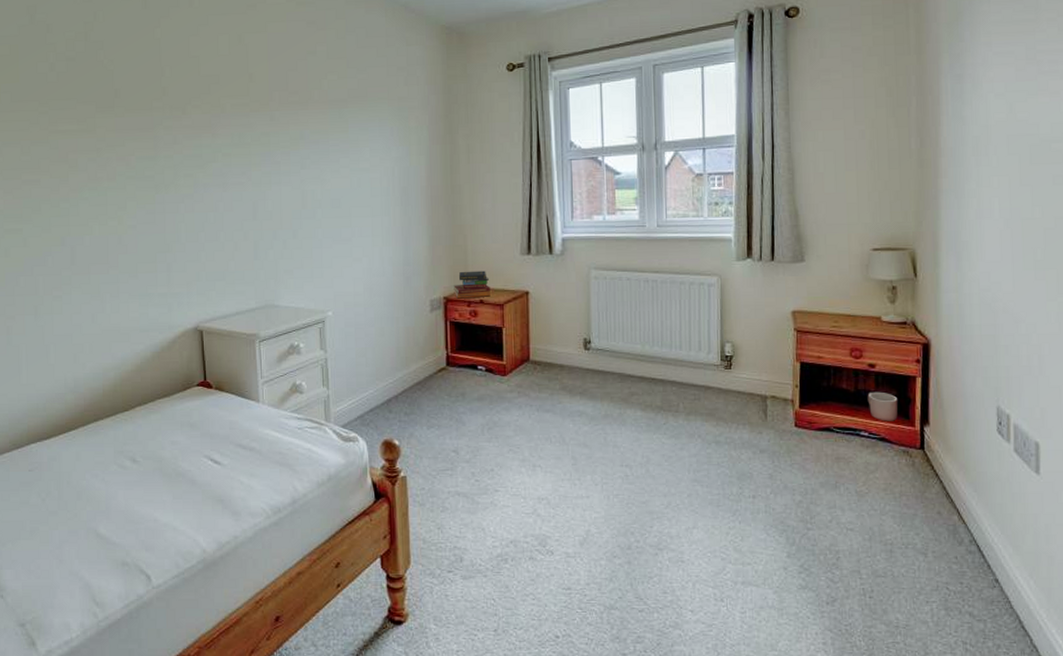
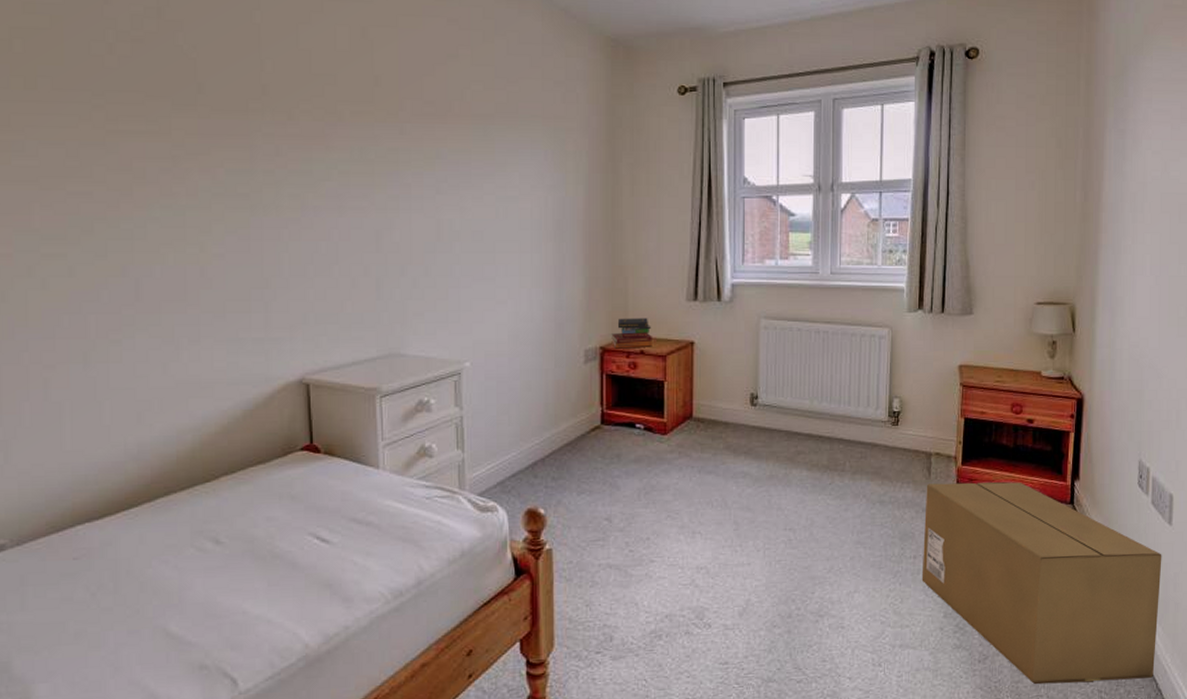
box: none [762,425,1030,633] -> present [921,482,1162,685]
mug: present [867,391,898,421] -> none [1025,447,1053,477]

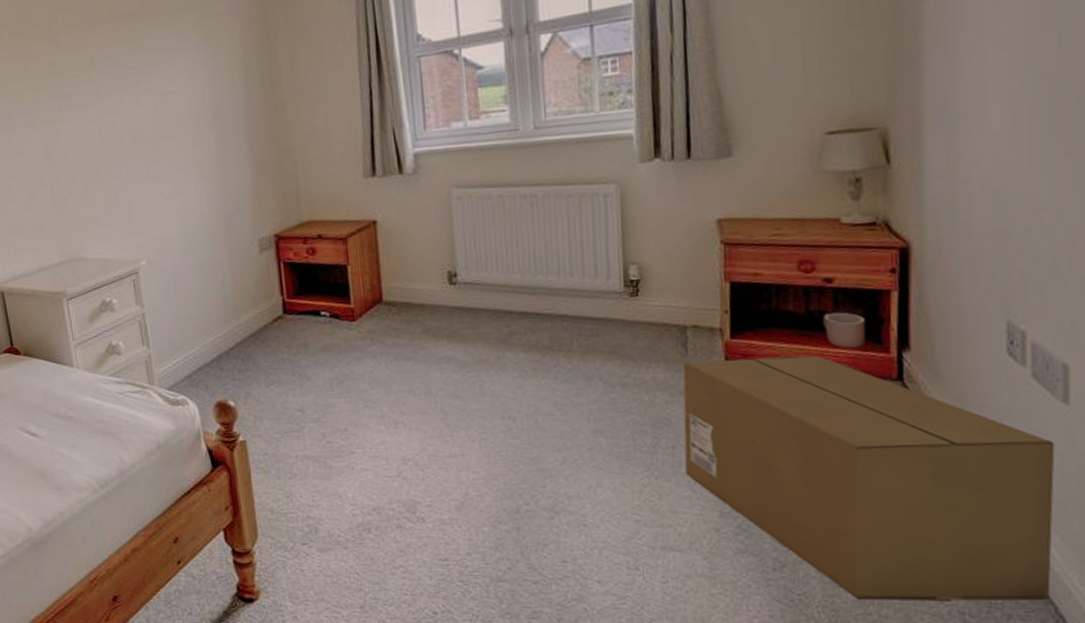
books: present [611,317,652,349] -> none [285,200,330,235]
mug: none [1025,447,1053,477] -> present [822,312,866,349]

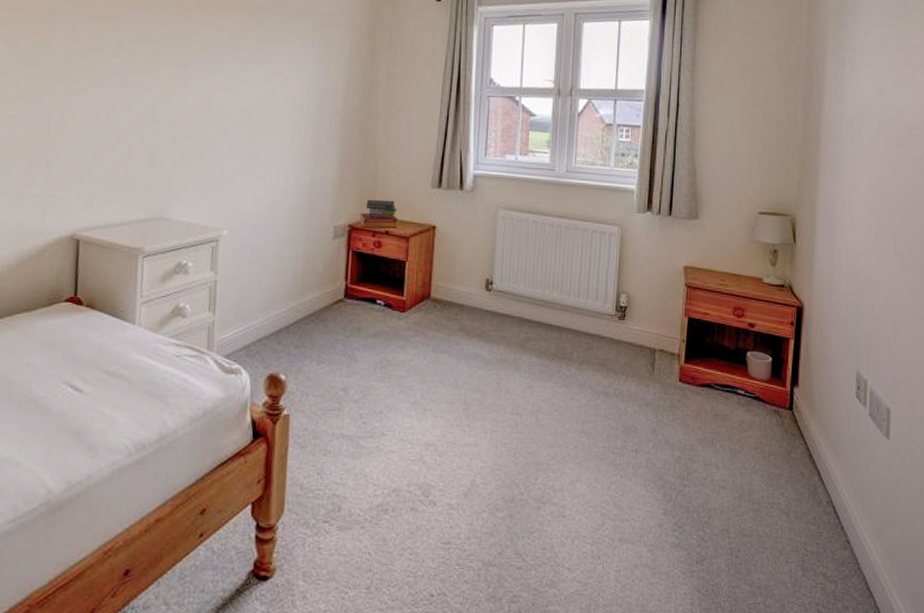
books: none [285,200,330,235] -> present [359,199,397,229]
box: present [682,355,1055,601] -> none [642,379,880,594]

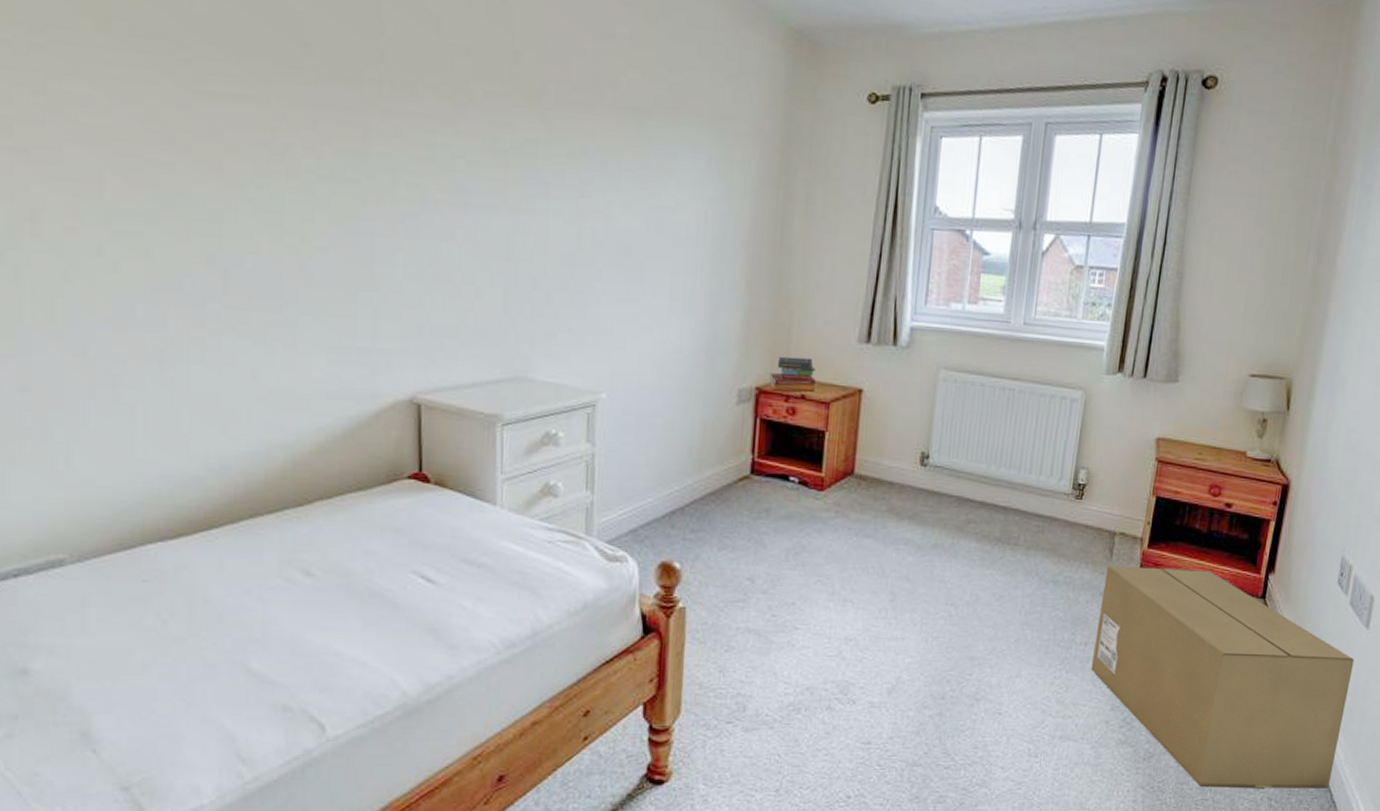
box: none [642,379,880,594] -> present [1090,566,1355,789]
mug: present [746,351,773,381] -> none [1218,534,1249,567]

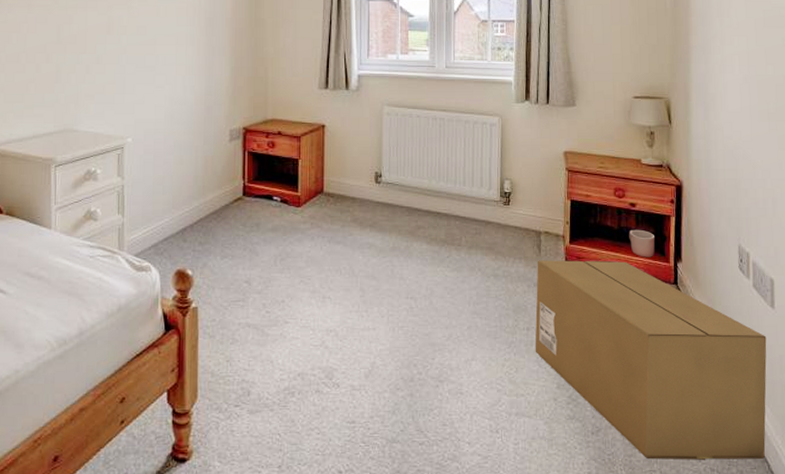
books: present [769,356,816,392] -> none [253,102,288,130]
mug: none [1218,534,1249,567] -> present [629,229,656,257]

